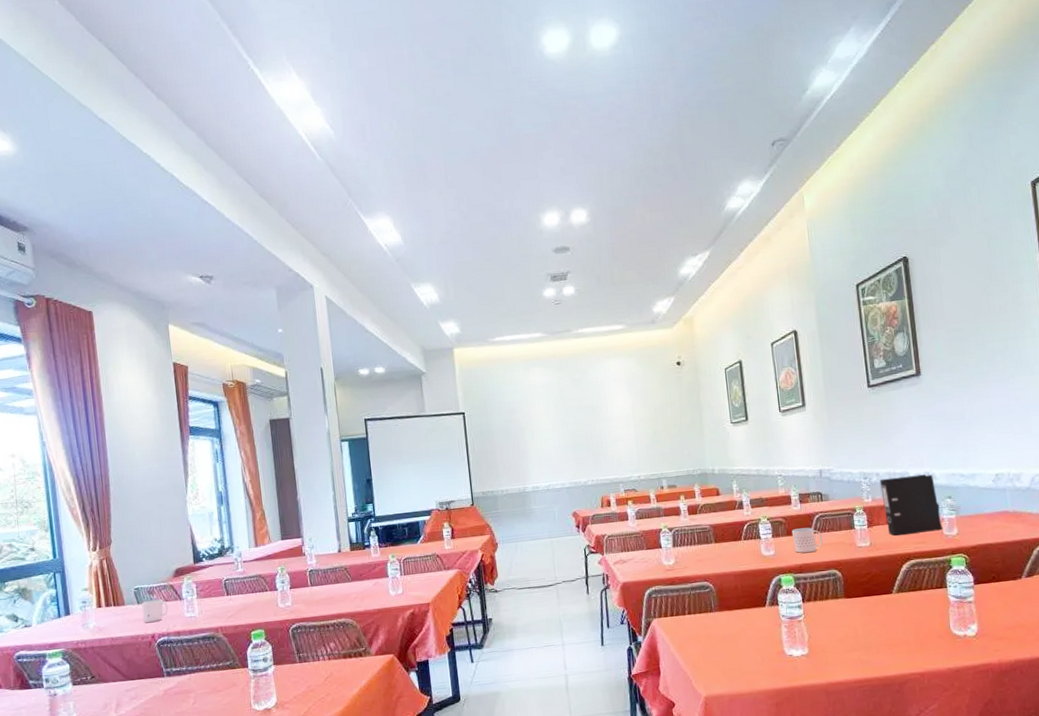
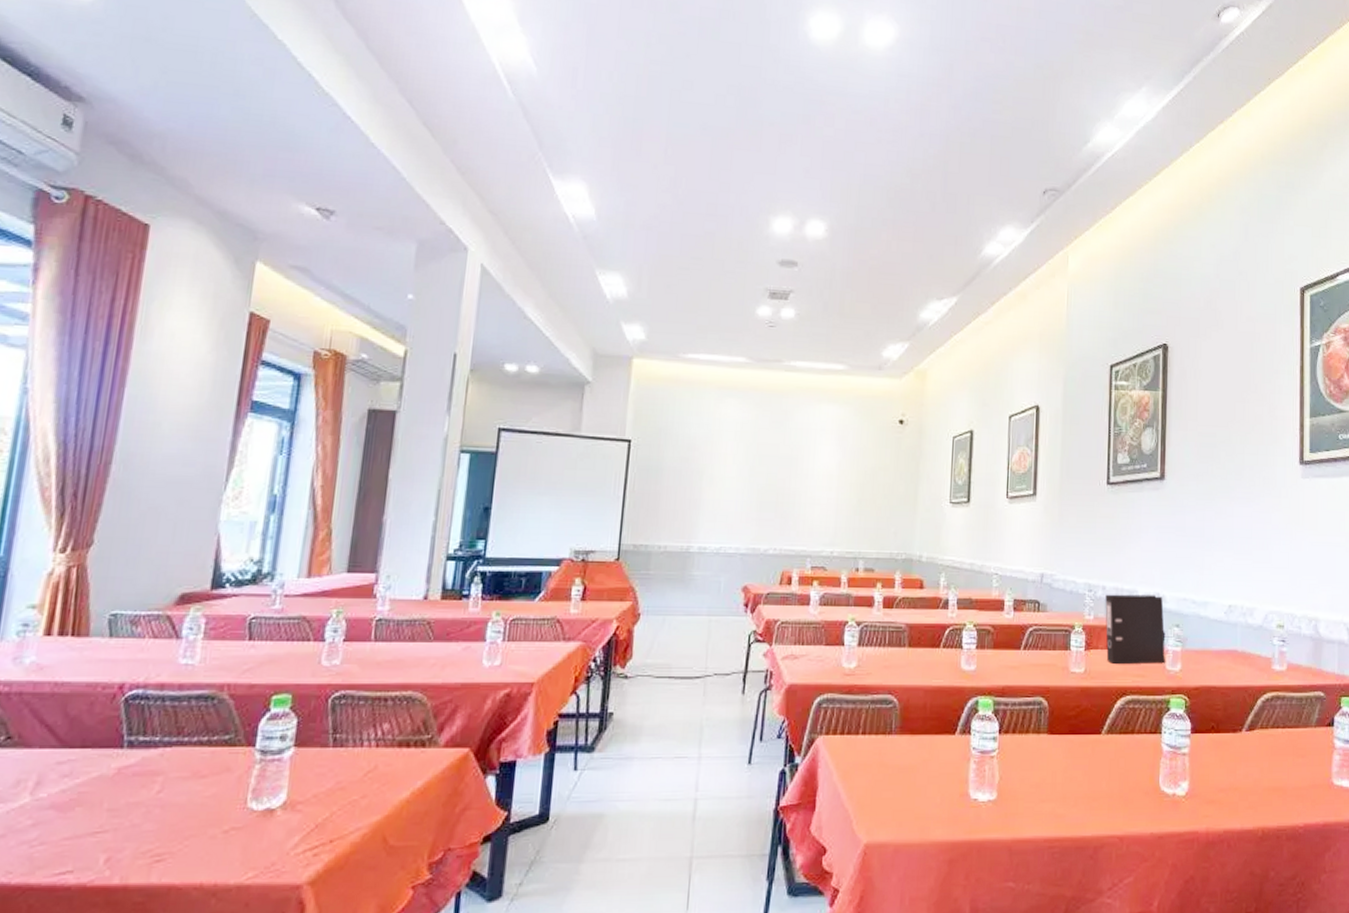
mug: present [141,599,169,623] -> none [111,633,157,667]
mug: present [791,527,823,554] -> none [998,642,1033,673]

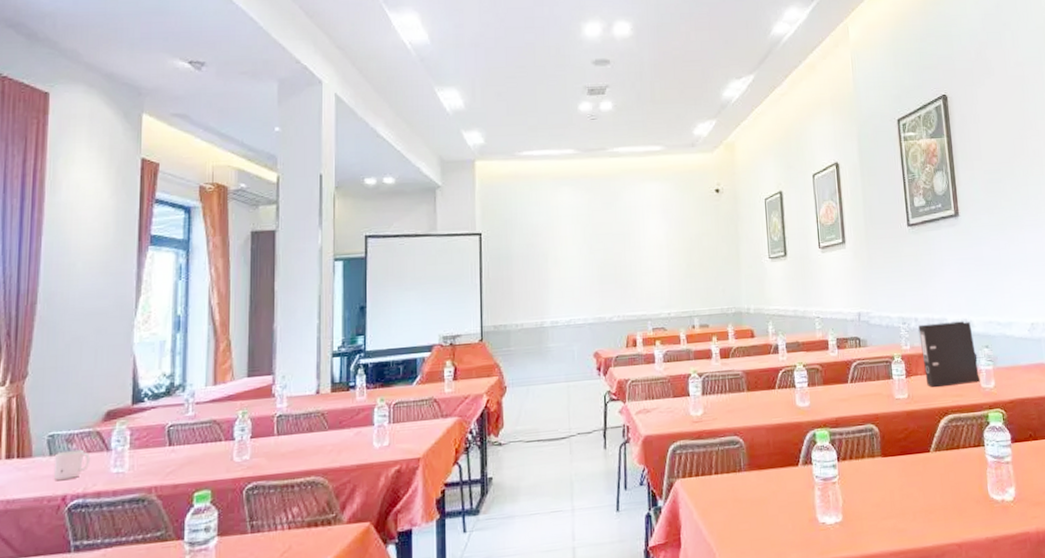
mug: none [111,633,157,667] -> present [53,449,91,481]

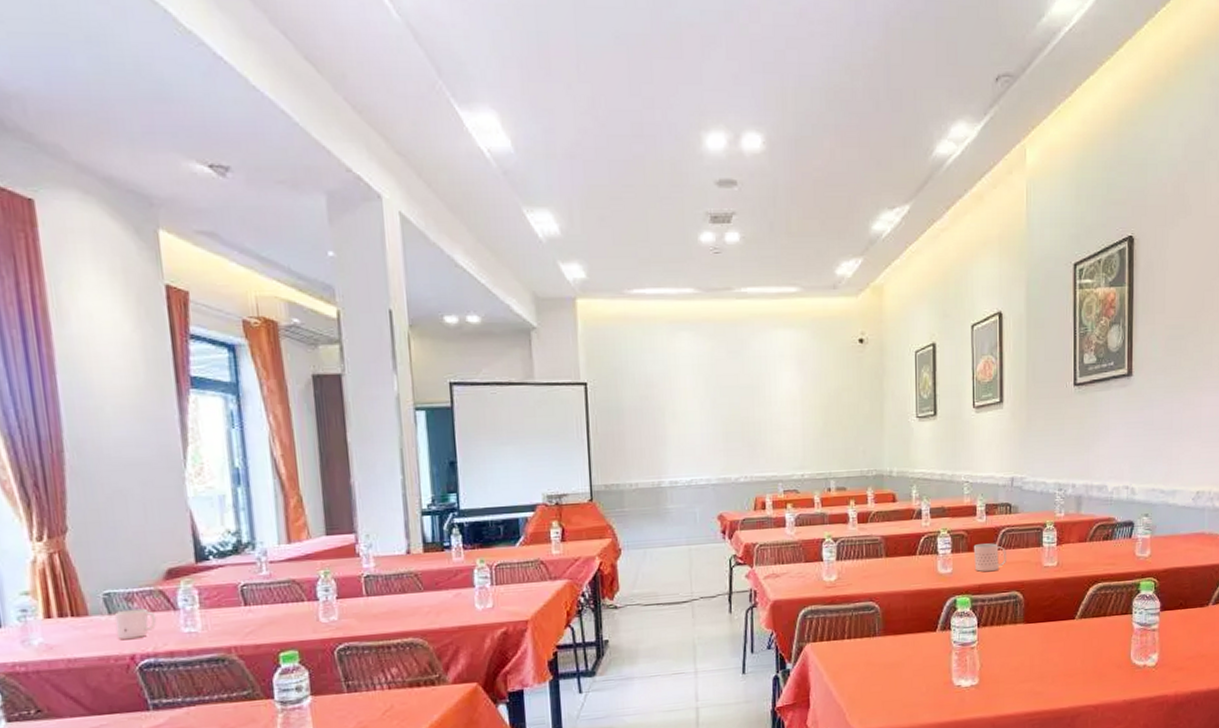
mug: none [828,376,860,405] -> present [973,543,1006,572]
binder: present [918,321,980,387] -> none [1075,488,1135,555]

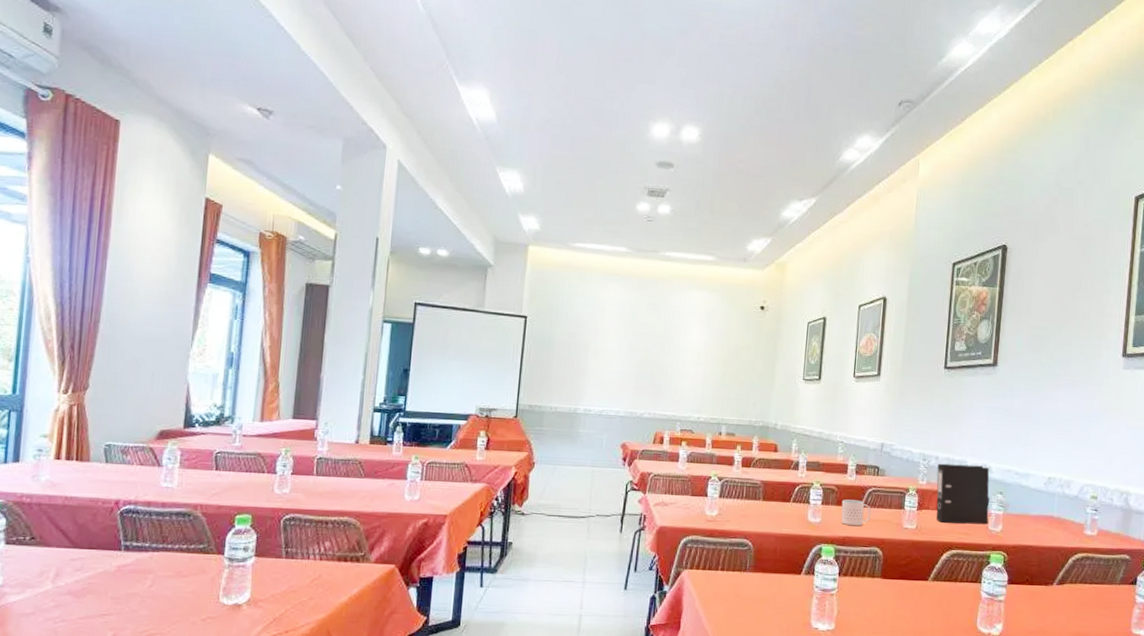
mug: present [114,608,157,640] -> none [108,460,143,487]
binder: none [1075,488,1135,555] -> present [936,463,990,525]

